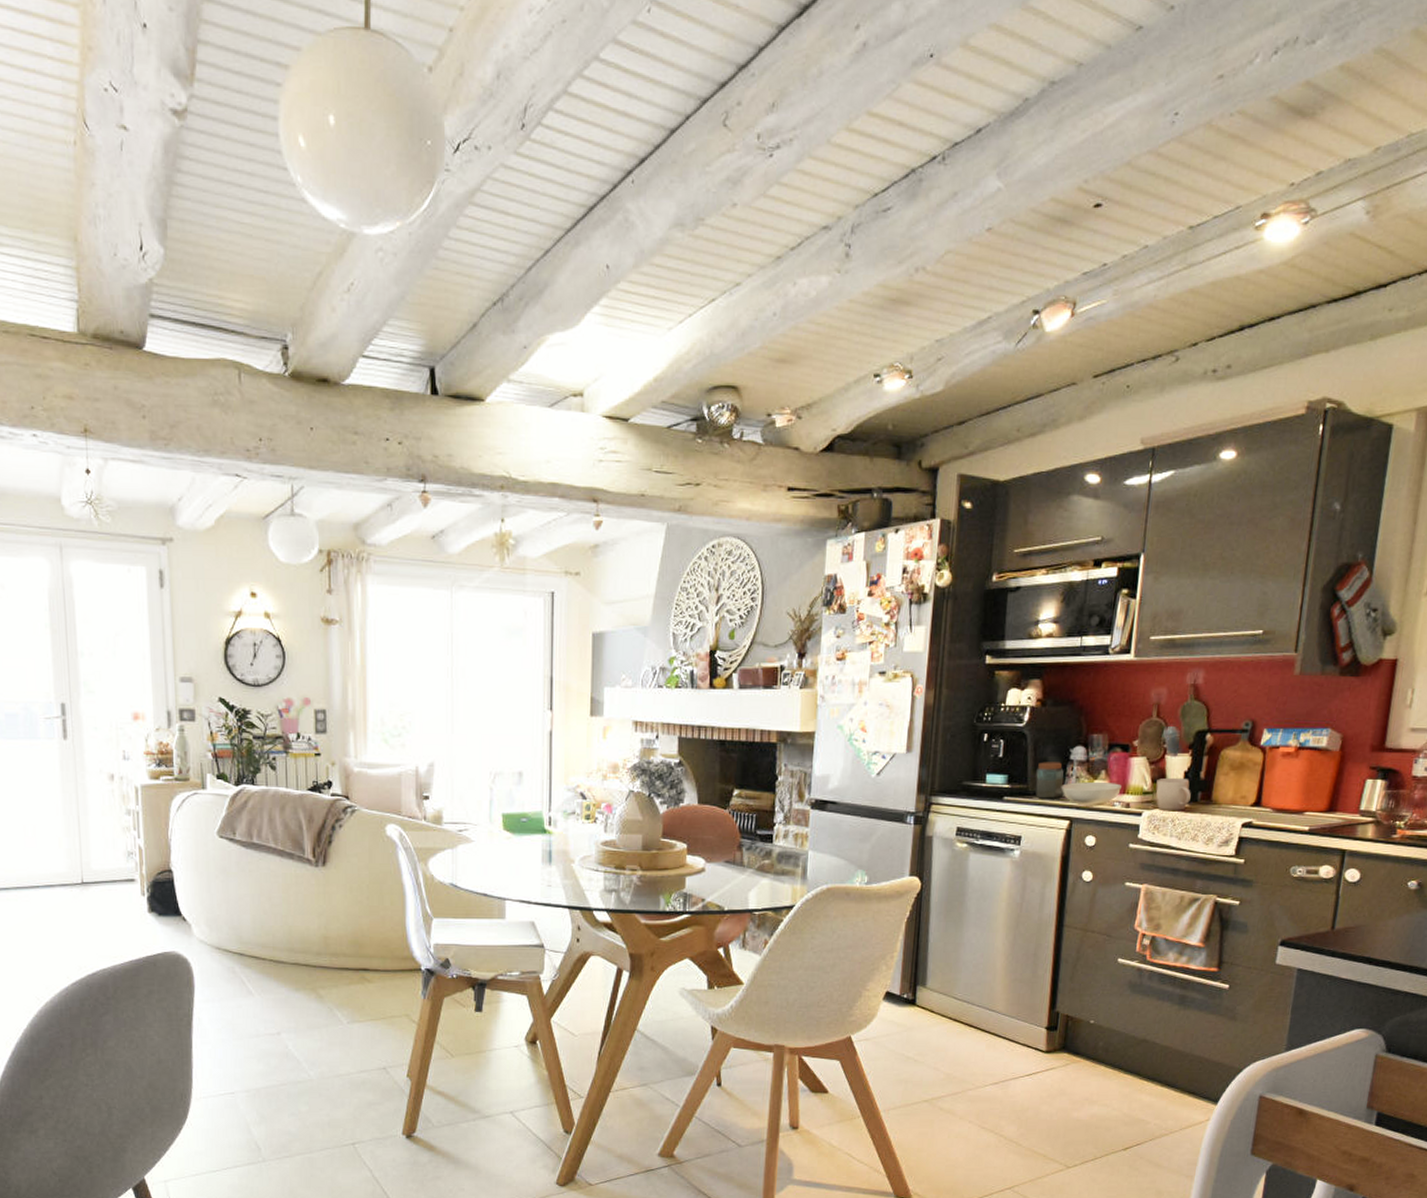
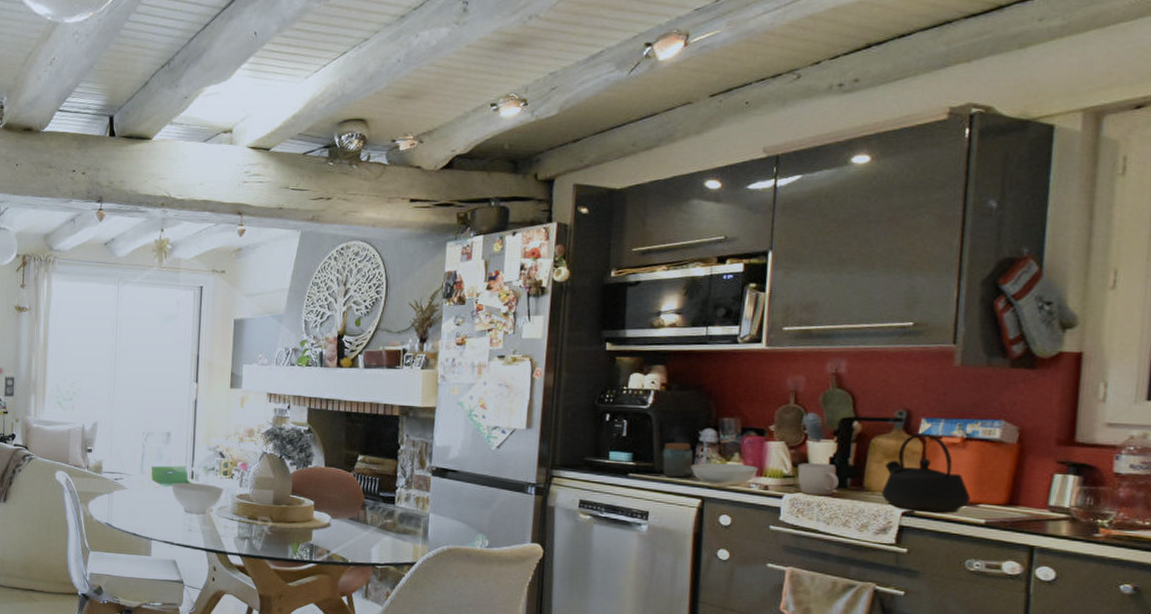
bowl: none [525,831,587,867] -> present [171,482,224,515]
kettle: none [1226,743,1299,824] -> present [881,432,970,514]

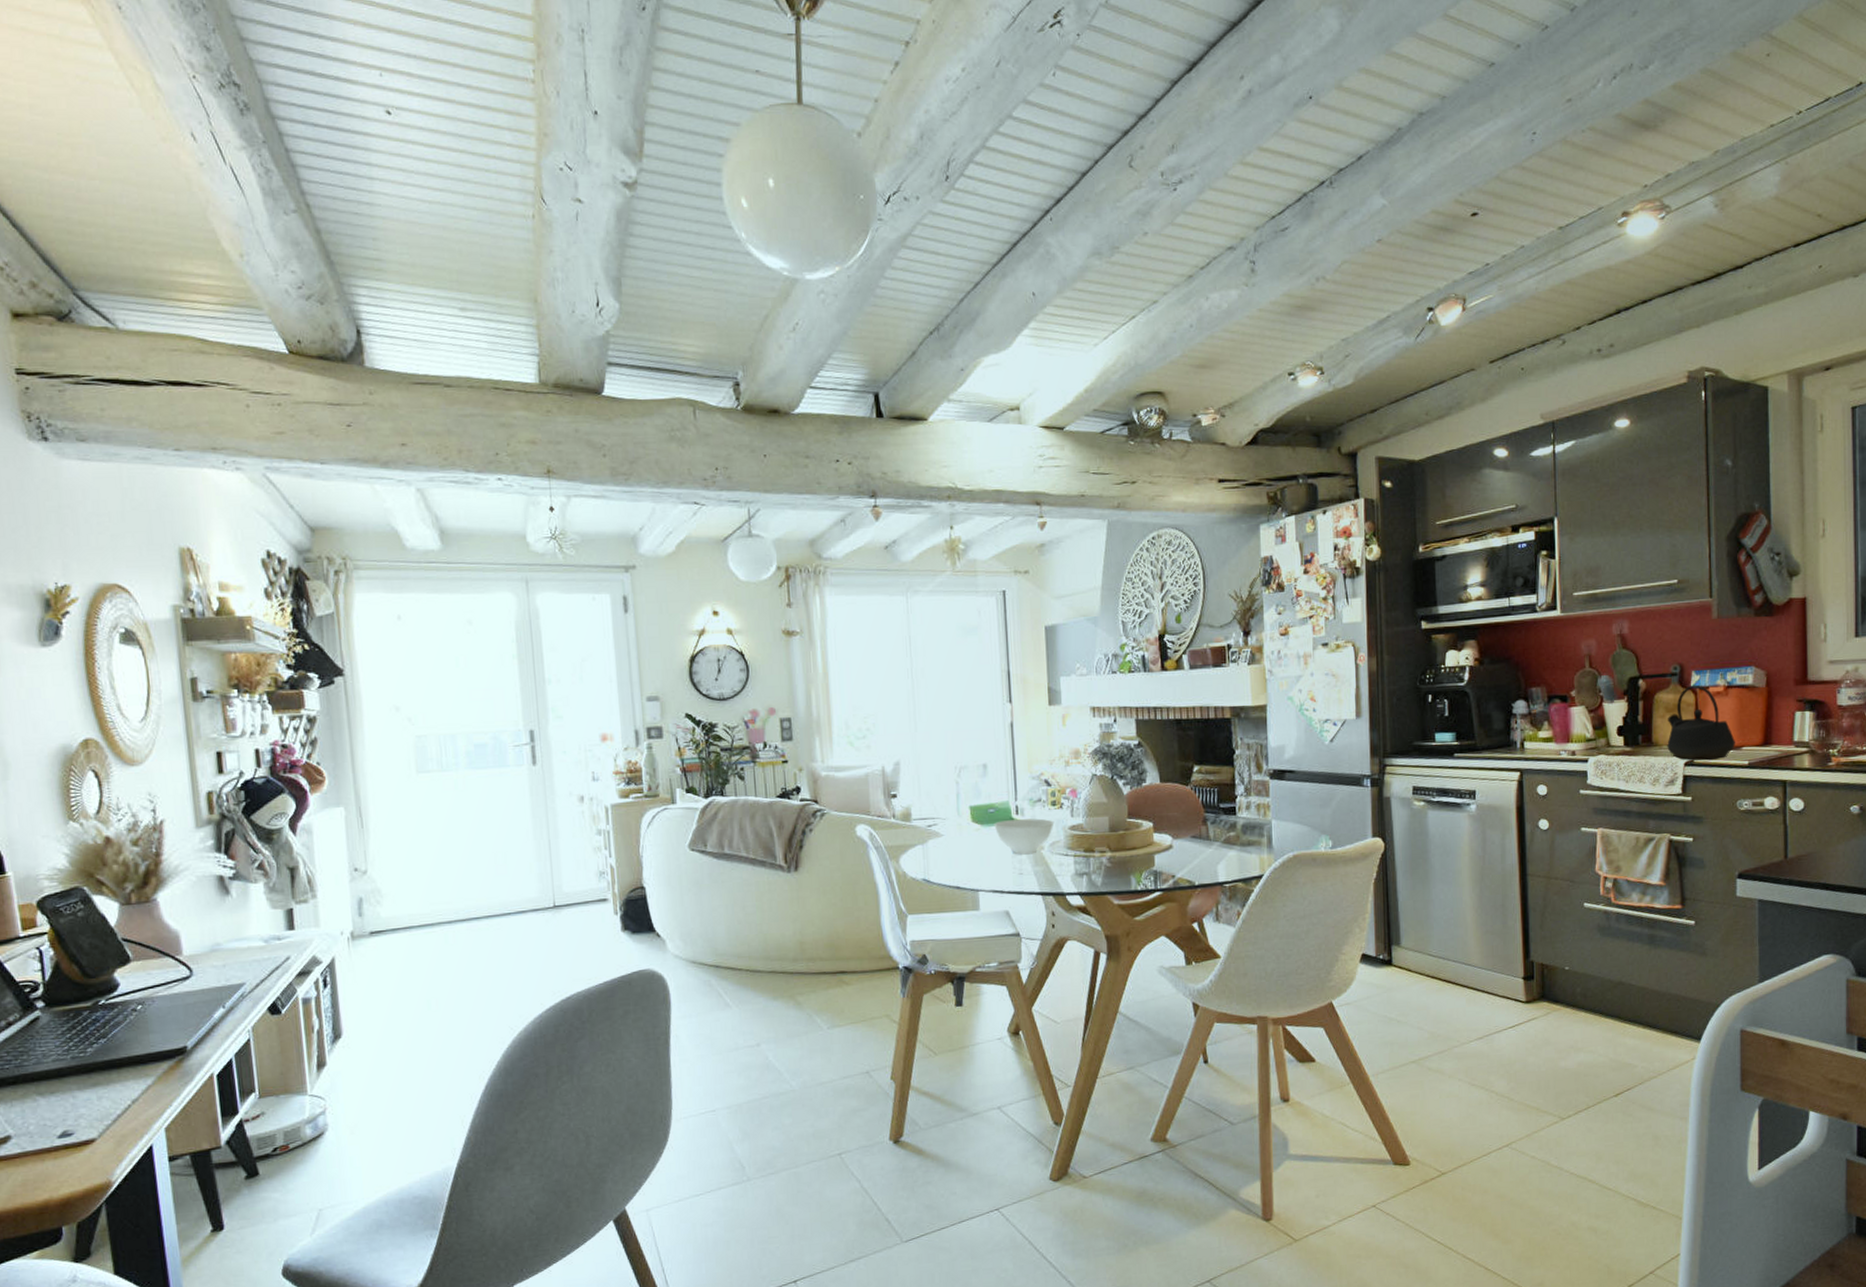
peanut butter: present [661,442,694,478] -> none [1481,716,1511,753]
bowl: present [690,463,758,487] -> none [1507,732,1565,757]
mug: present [797,462,839,497] -> none [1598,723,1632,756]

